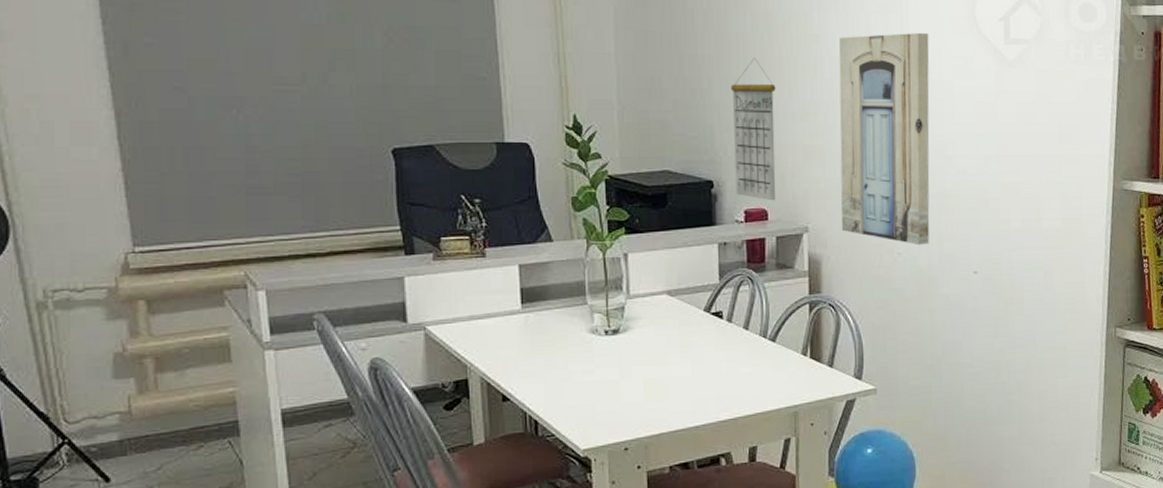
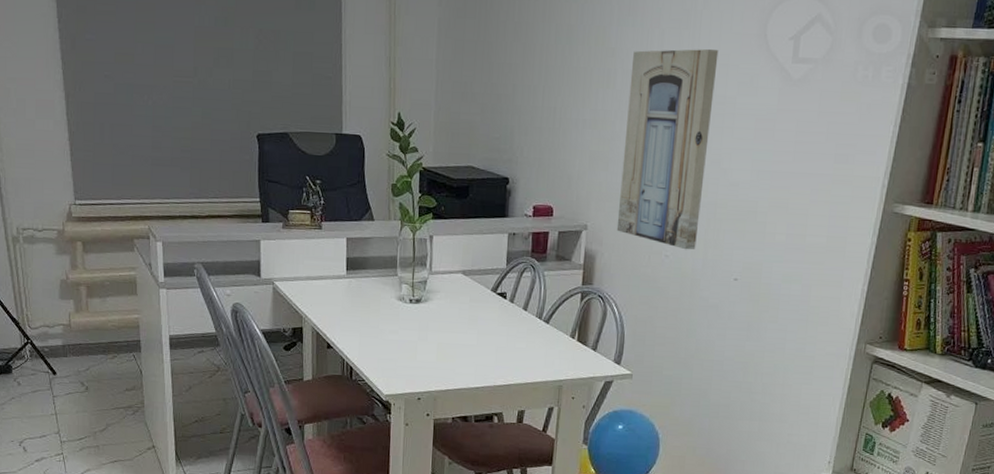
calendar: present [730,58,776,201] -> none [527,68,572,200]

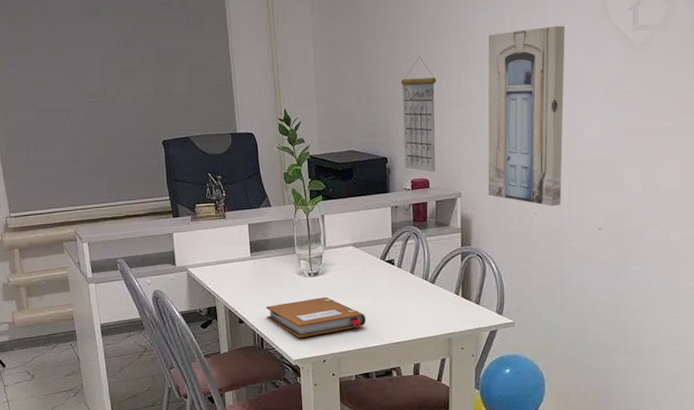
notebook: none [358,327,470,371] -> present [265,297,366,338]
calendar: none [527,68,572,200] -> present [400,56,437,172]

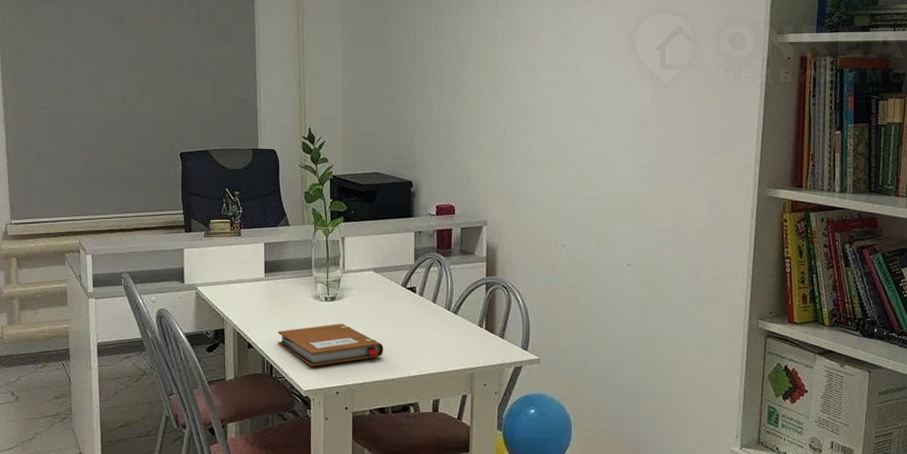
calendar: present [400,56,437,172] -> none [428,83,465,199]
wall art: present [487,25,565,207] -> none [514,60,594,240]

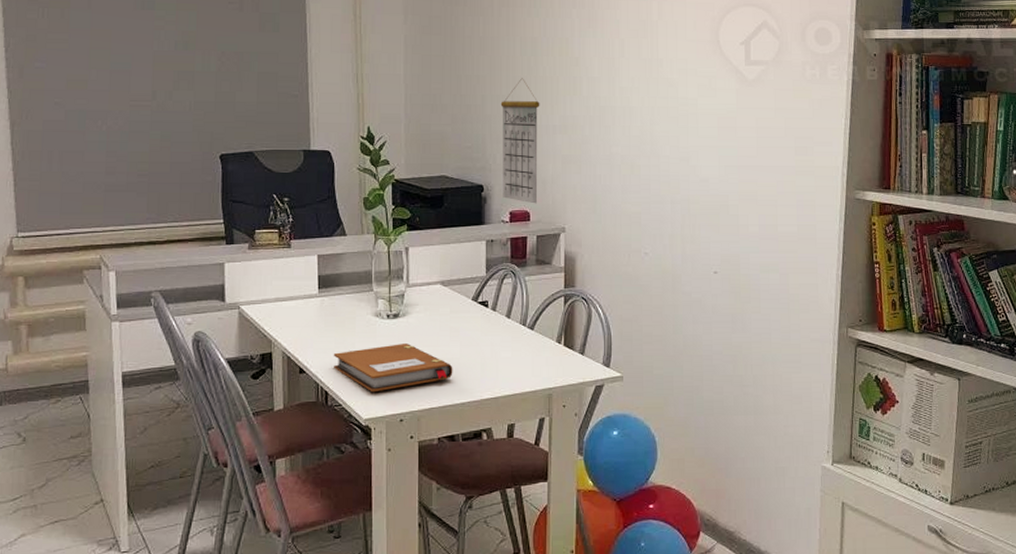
calendar: none [428,83,465,199] -> present [500,78,540,204]

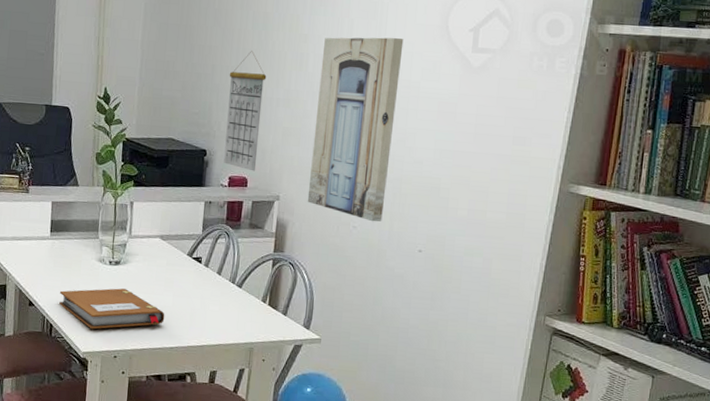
wall art: none [594,55,677,246] -> present [307,37,404,222]

